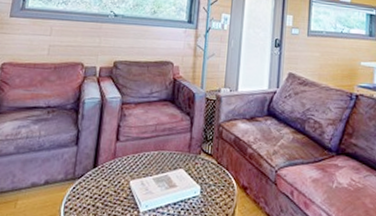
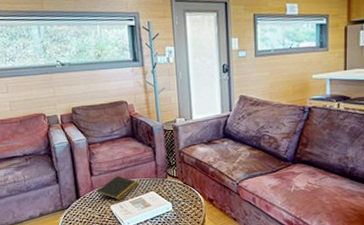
notepad: none [117,144,168,176] -> present [96,175,139,201]

